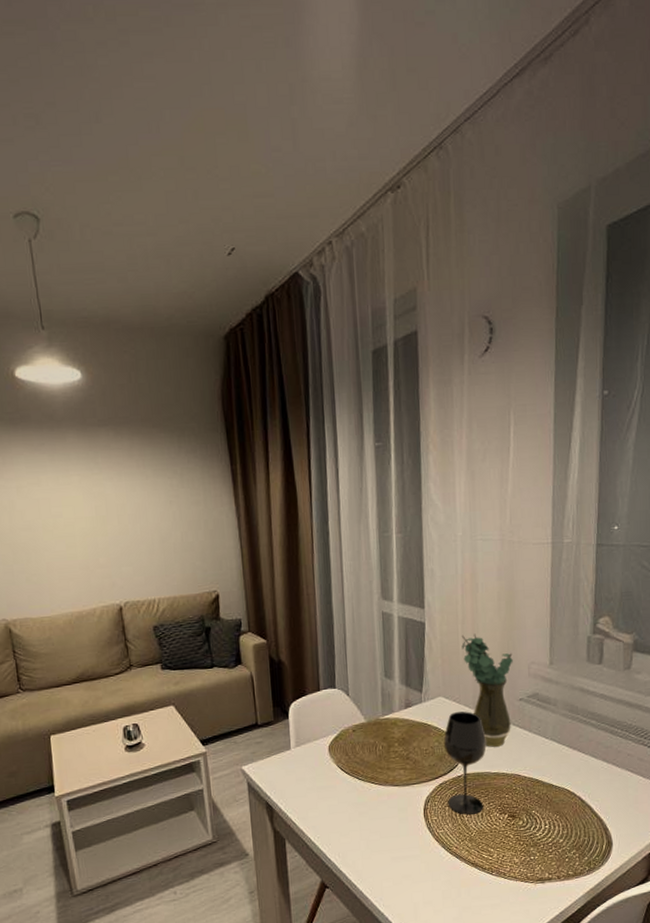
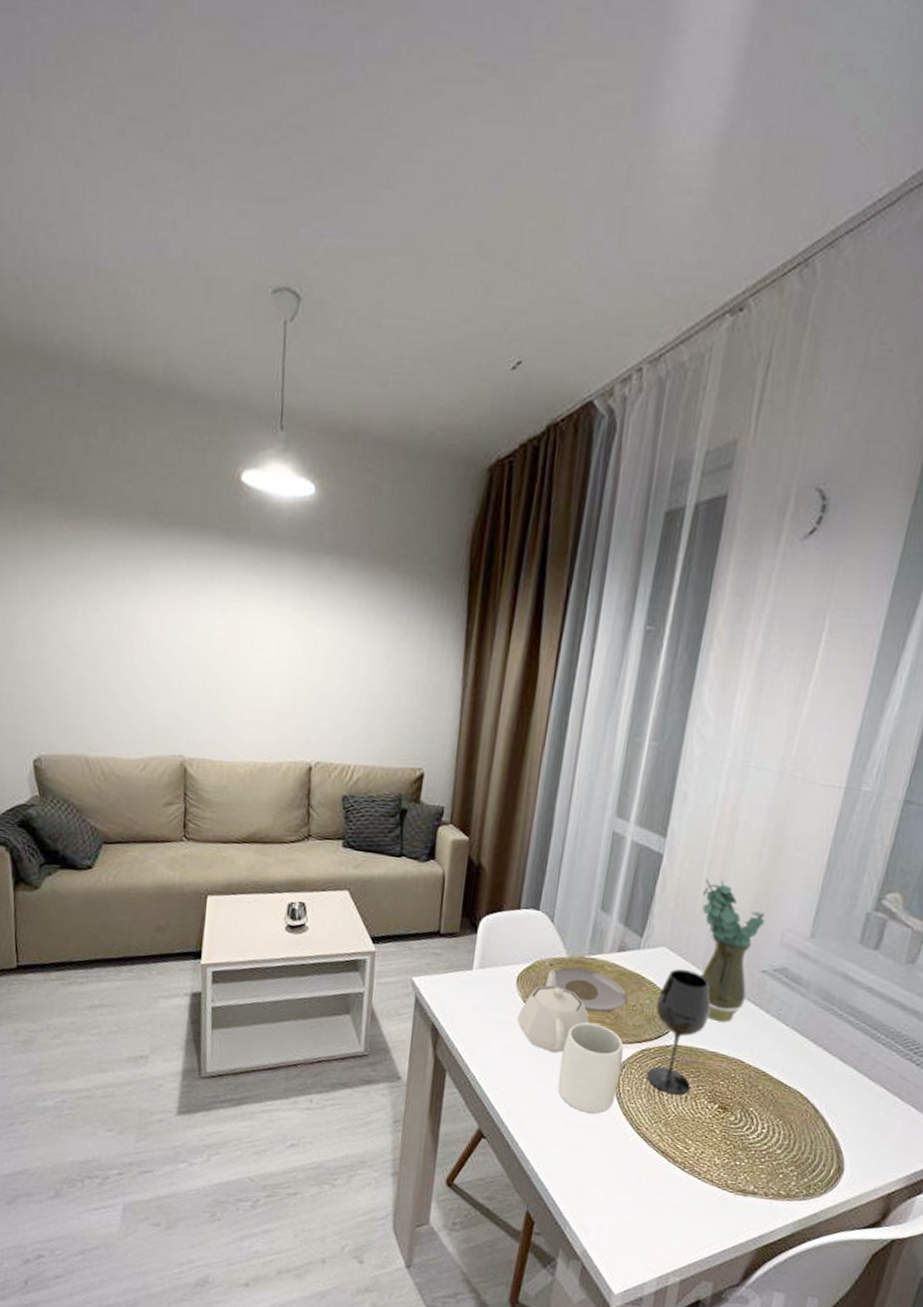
teapot: none [335,734,393,804] -> present [517,969,589,1054]
plate: none [351,728,420,763] -> present [545,967,628,1013]
mug: none [377,771,428,846] -> present [558,1021,624,1114]

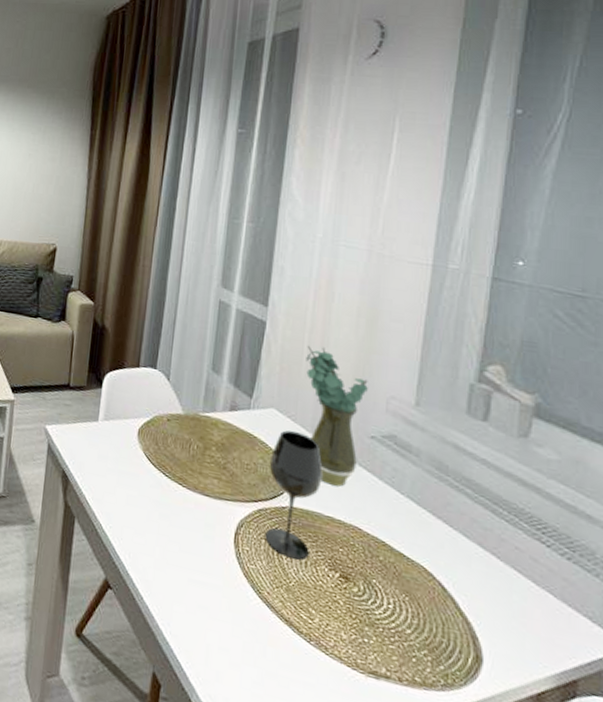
teapot: present [517,969,589,1054] -> none [139,424,206,507]
plate: present [545,967,628,1013] -> none [163,423,241,469]
mug: present [558,1021,624,1114] -> none [179,477,241,573]

